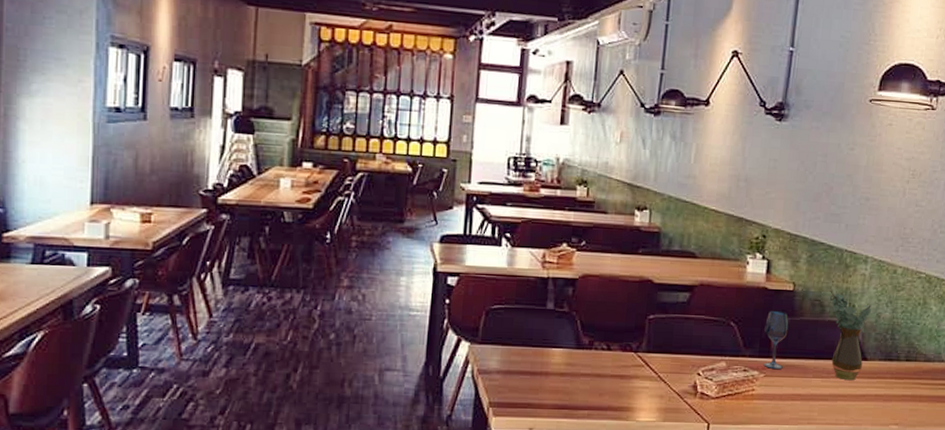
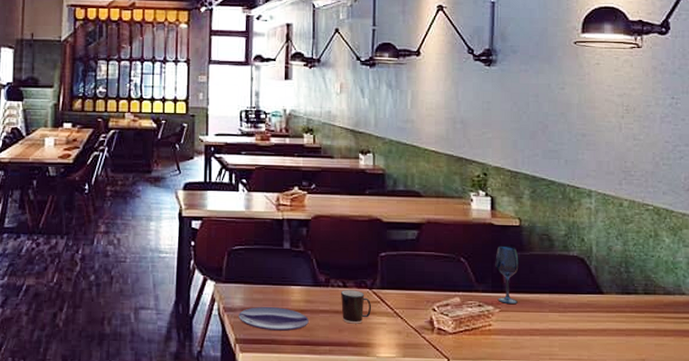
plate: none [494,369,569,395] -> present [239,307,309,331]
mug: none [603,353,636,388] -> present [340,290,372,324]
vase: present [829,290,871,381] -> none [557,224,601,315]

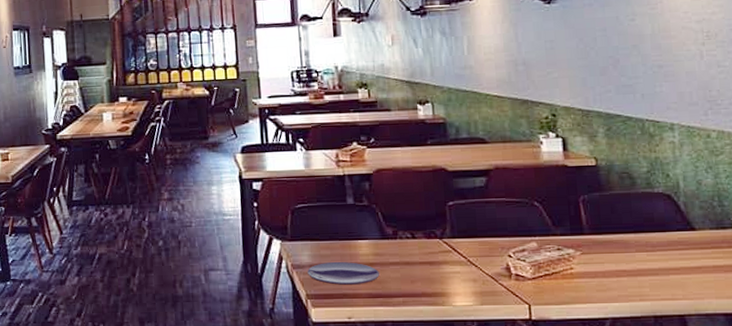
mug: present [340,290,372,324] -> none [409,241,444,274]
wineglass: present [495,245,519,304] -> none [572,187,600,246]

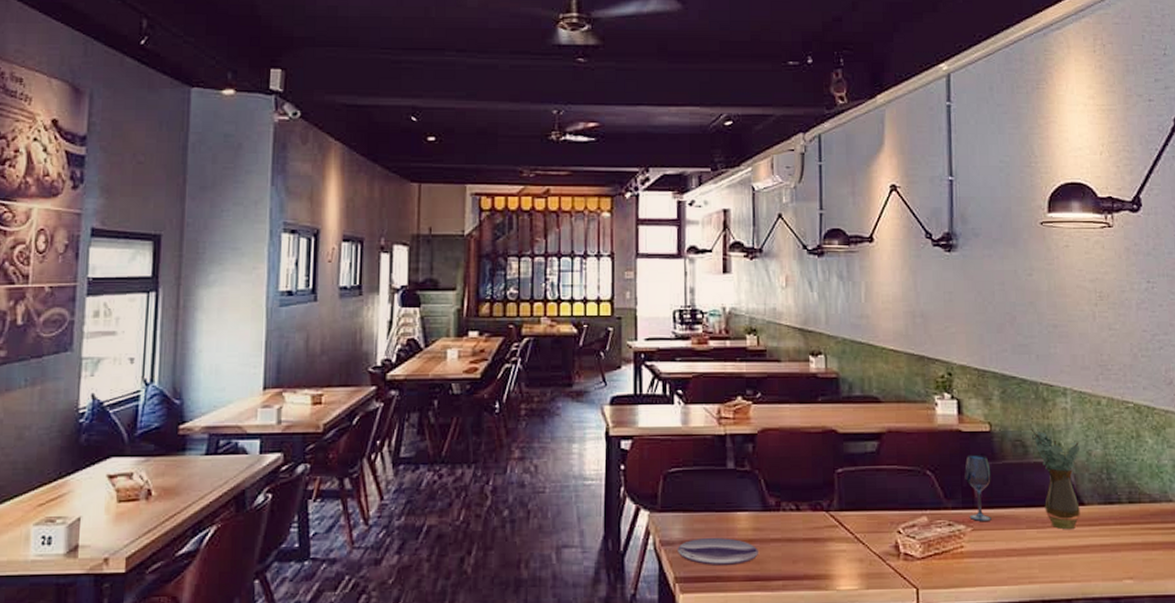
wineglass: none [572,187,600,246] -> present [964,455,991,521]
vase: none [637,161,691,253] -> present [1030,428,1080,530]

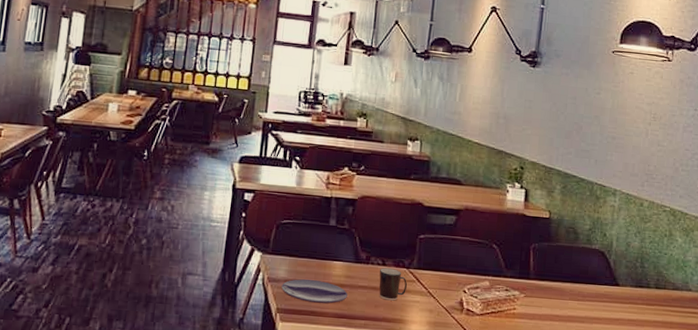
mug: none [793,513,830,553] -> present [379,268,408,301]
wineglass: present [964,455,991,521] -> none [523,235,546,290]
vase: present [1030,428,1080,530] -> none [582,219,621,305]

